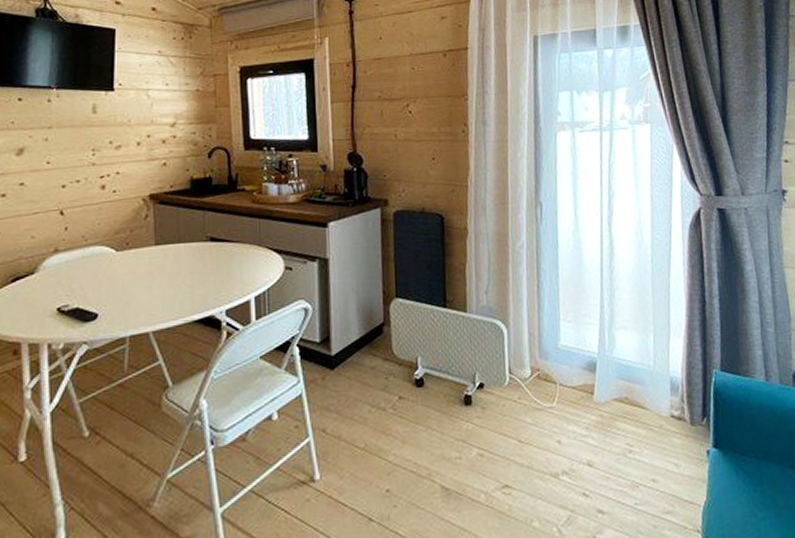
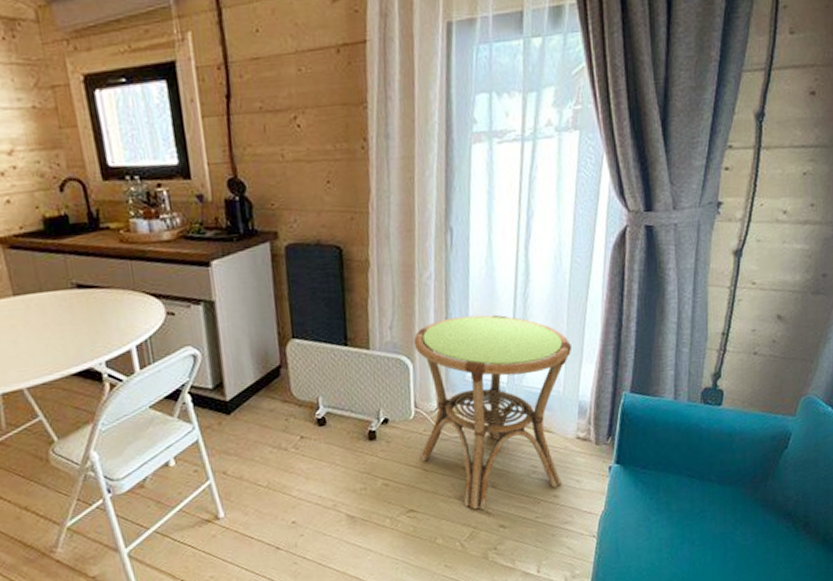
side table: none [507,284,660,491] -> present [413,314,571,510]

